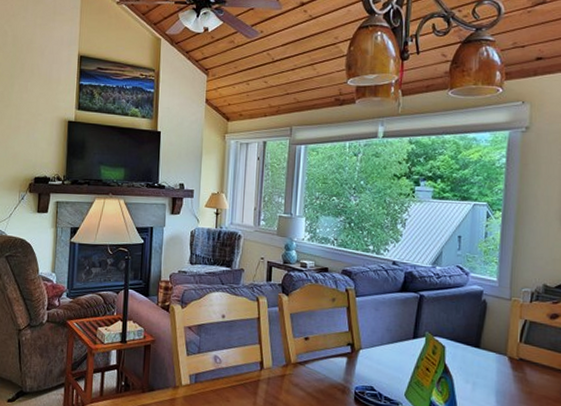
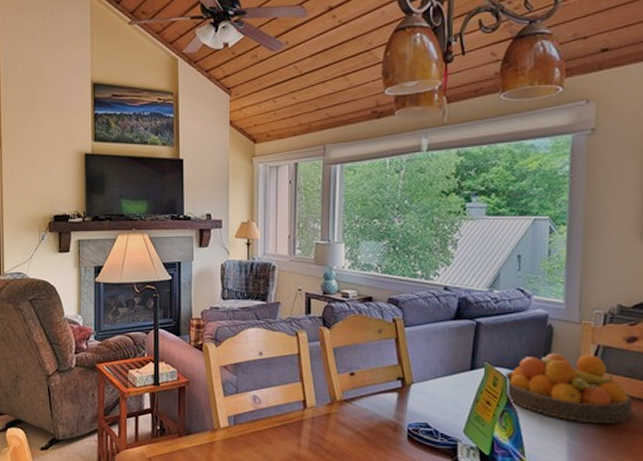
fruit bowl: none [441,326,554,392] -> present [502,353,633,424]

